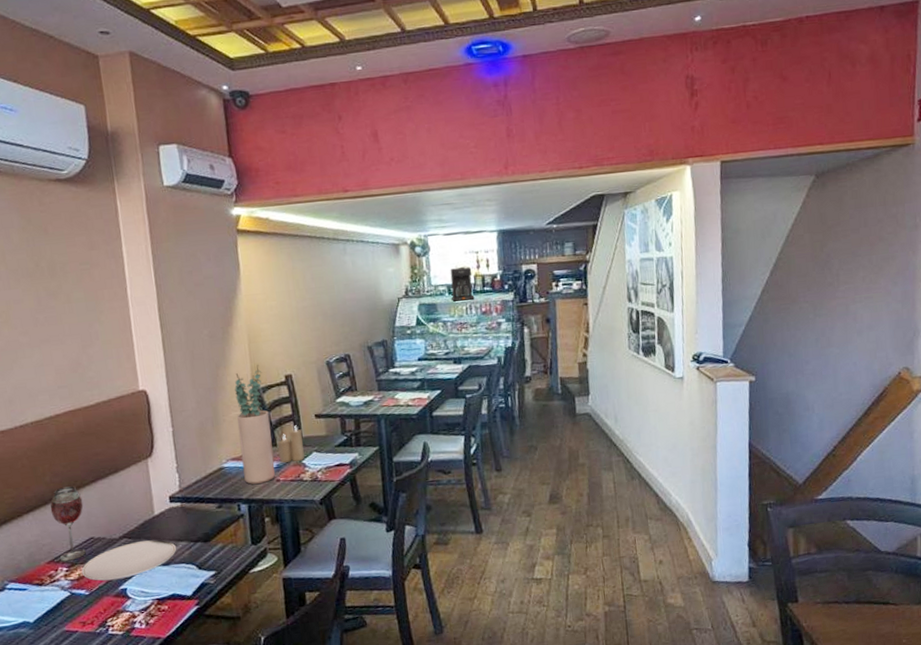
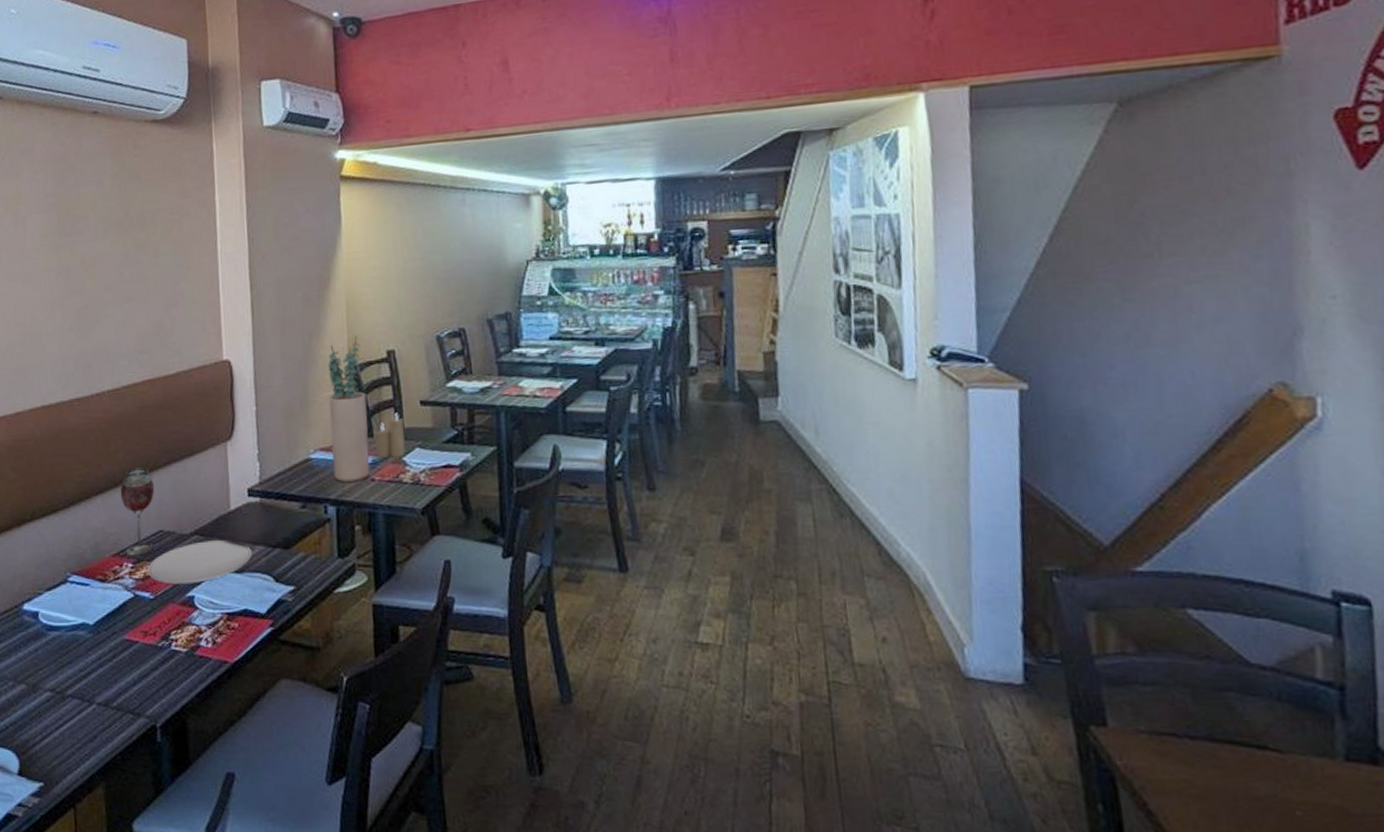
coffee maker: present [450,267,475,302] -> none [593,223,624,267]

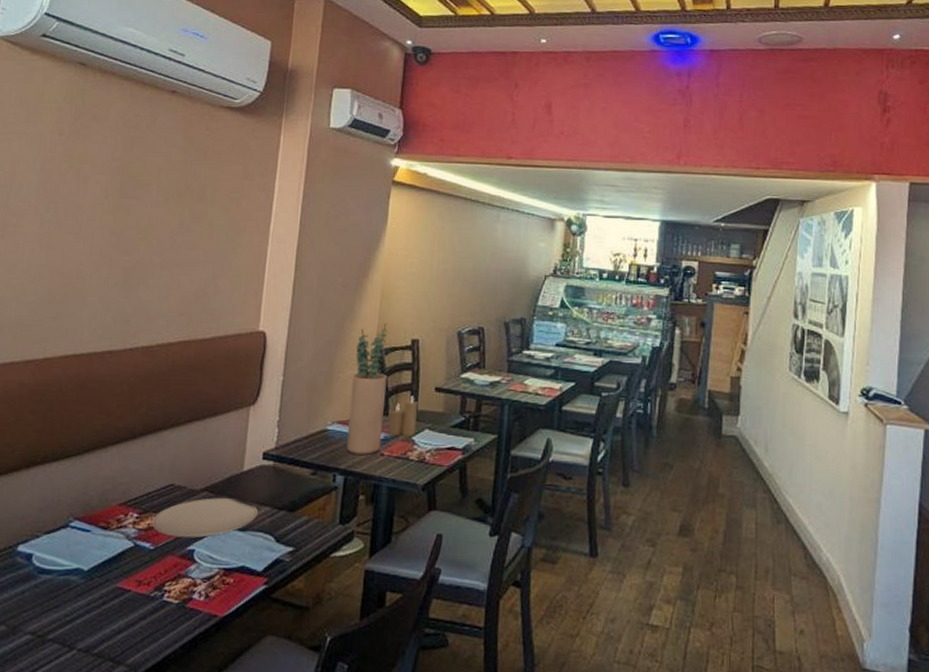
wineglass: present [120,467,155,556] -> none [133,422,173,507]

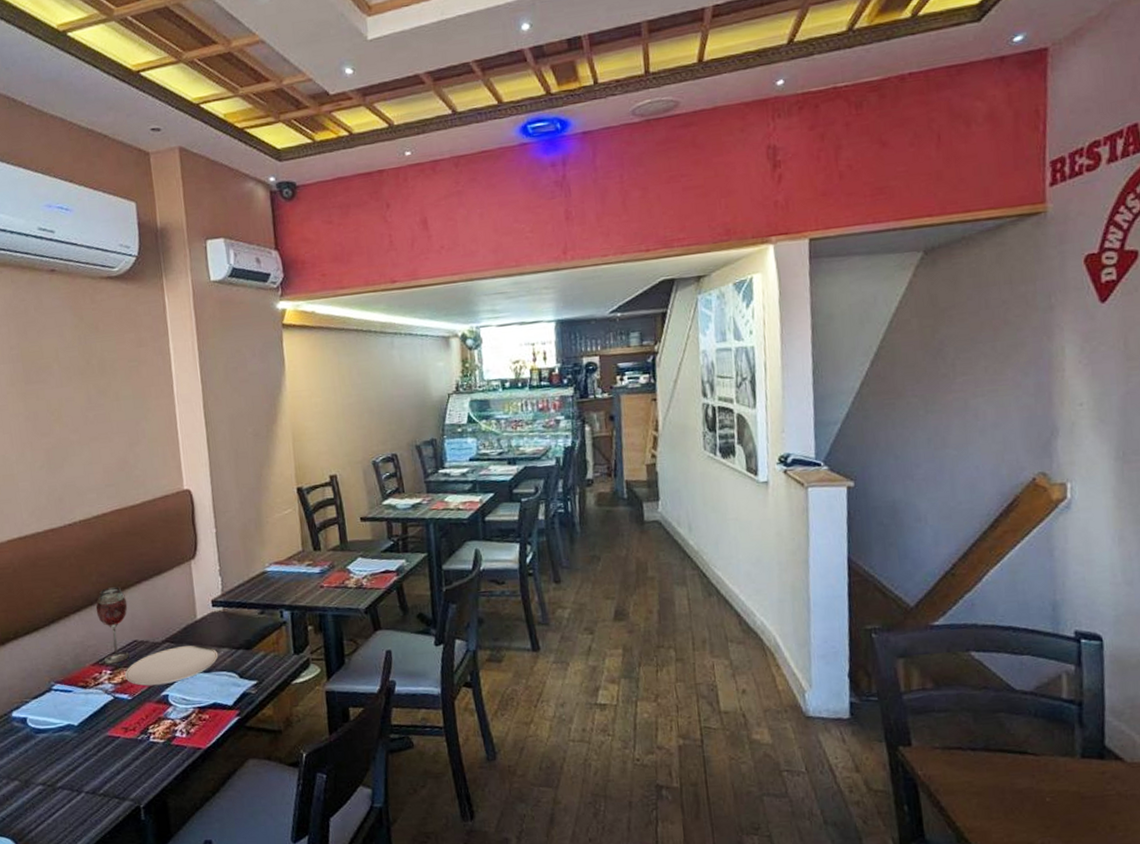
wineglass: none [133,422,173,507] -> present [95,587,129,664]
vase: present [347,324,388,456] -> none [278,464,319,591]
candle: present [388,396,419,438] -> none [322,528,350,568]

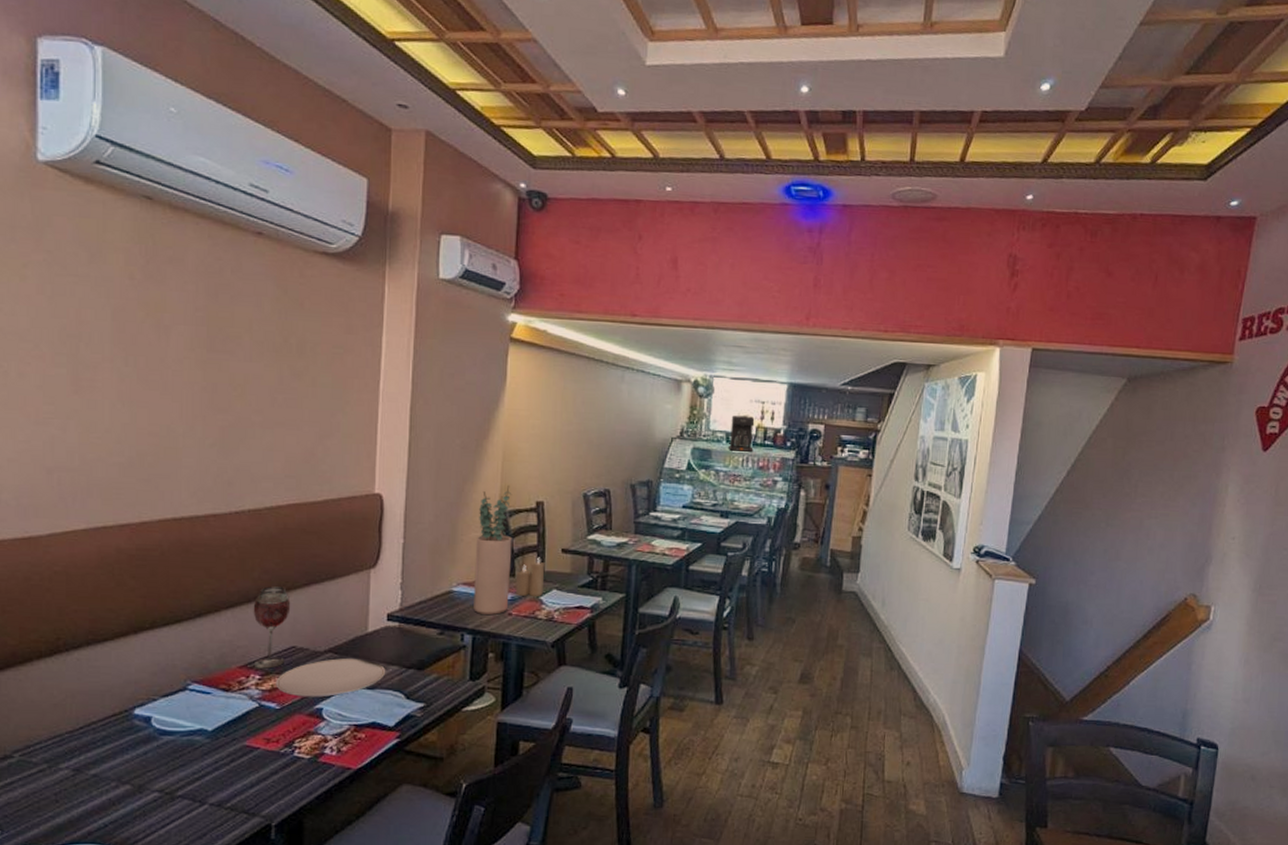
vase: none [278,464,319,591] -> present [474,486,512,616]
candle: none [322,528,350,568] -> present [515,557,545,598]
coffee maker: none [504,360,531,398] -> present [729,415,755,453]

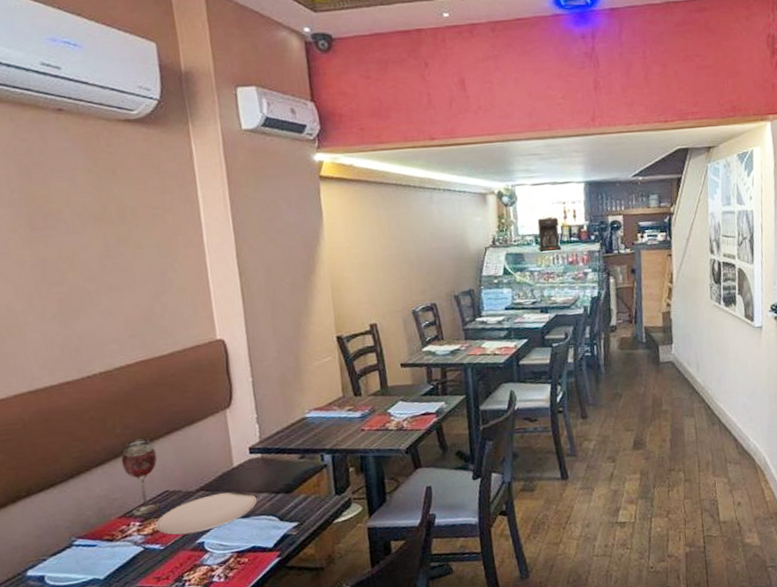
vase: present [474,486,512,616] -> none [317,314,360,435]
candle: present [515,557,545,598] -> none [362,374,391,412]

